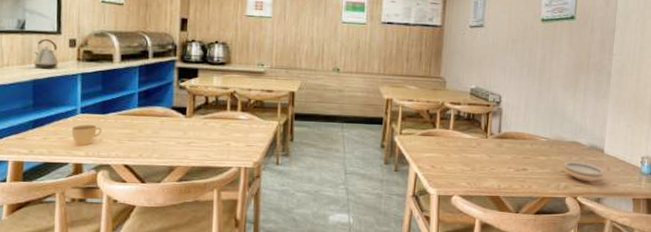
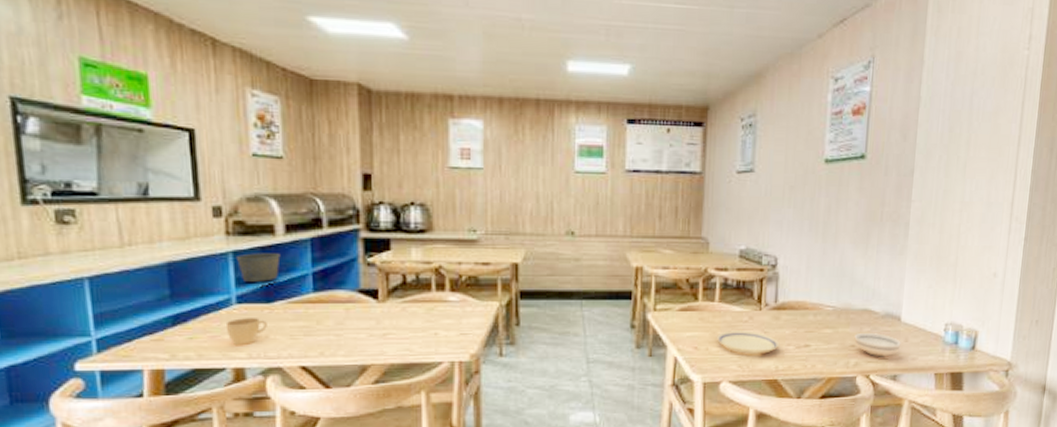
kettle: present [34,39,58,69] -> none [164,208,200,247]
basket: none [84,75,116,98] -> present [237,253,281,282]
plate: none [450,154,502,175] -> present [717,330,780,355]

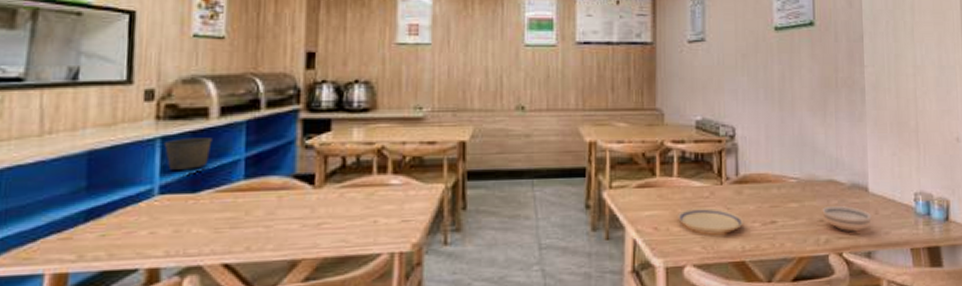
cup: present [225,318,267,346] -> none [143,210,190,243]

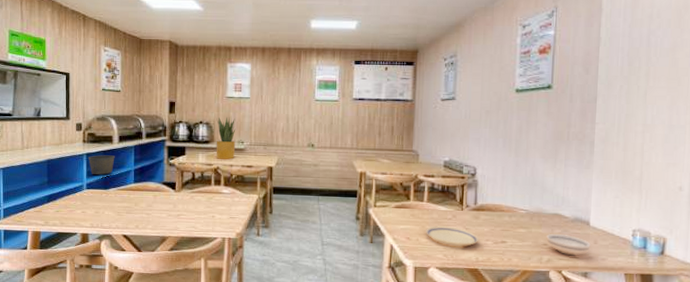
planter: none [379,72,411,134] -> present [216,117,236,159]

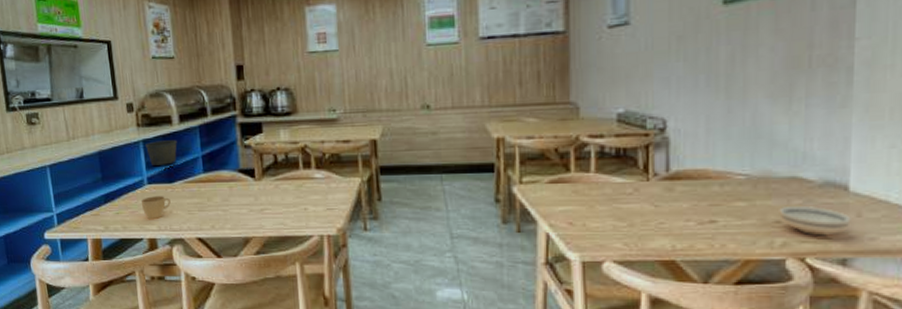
cup: none [79,199,104,218] -> present [141,196,171,220]
planter: present [216,117,236,159] -> none [297,78,326,135]
plate: present [426,226,479,247] -> none [596,204,676,232]

